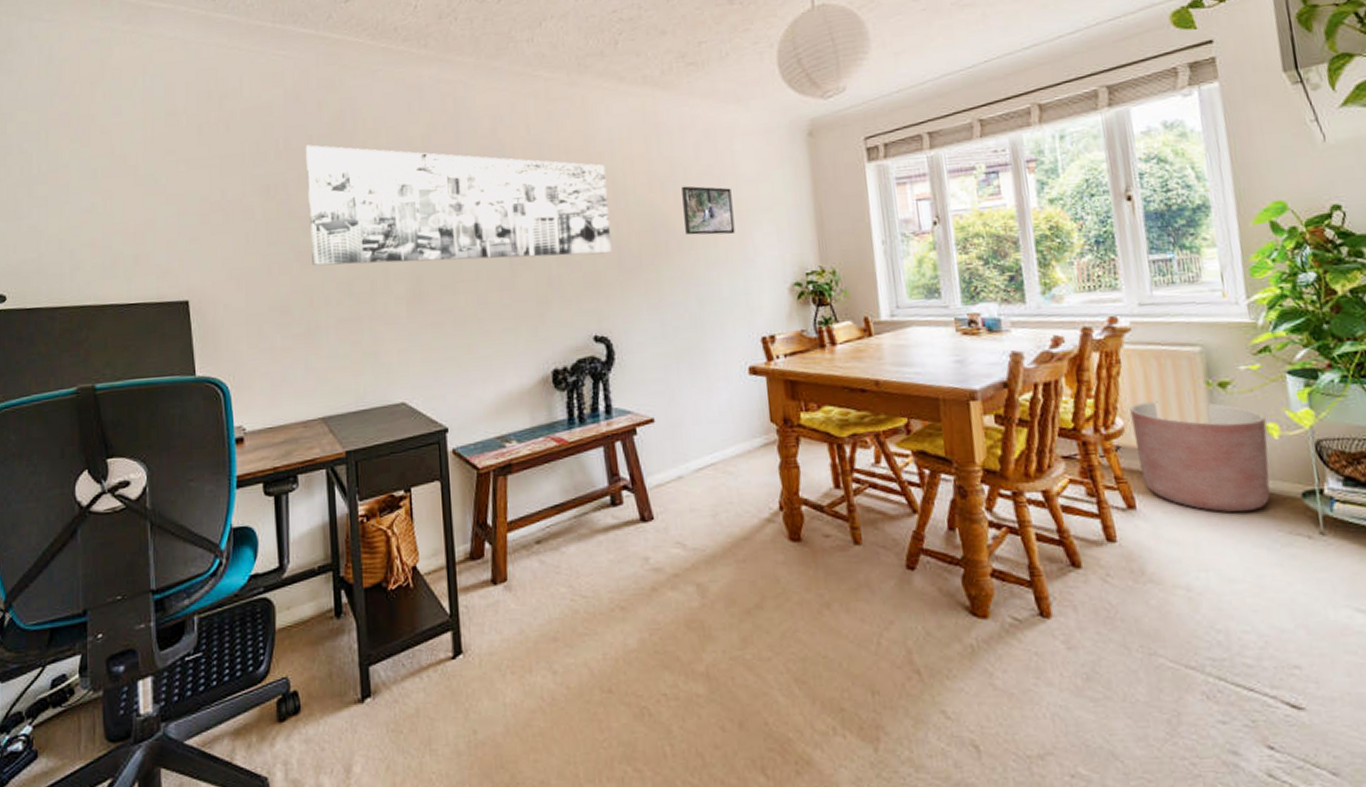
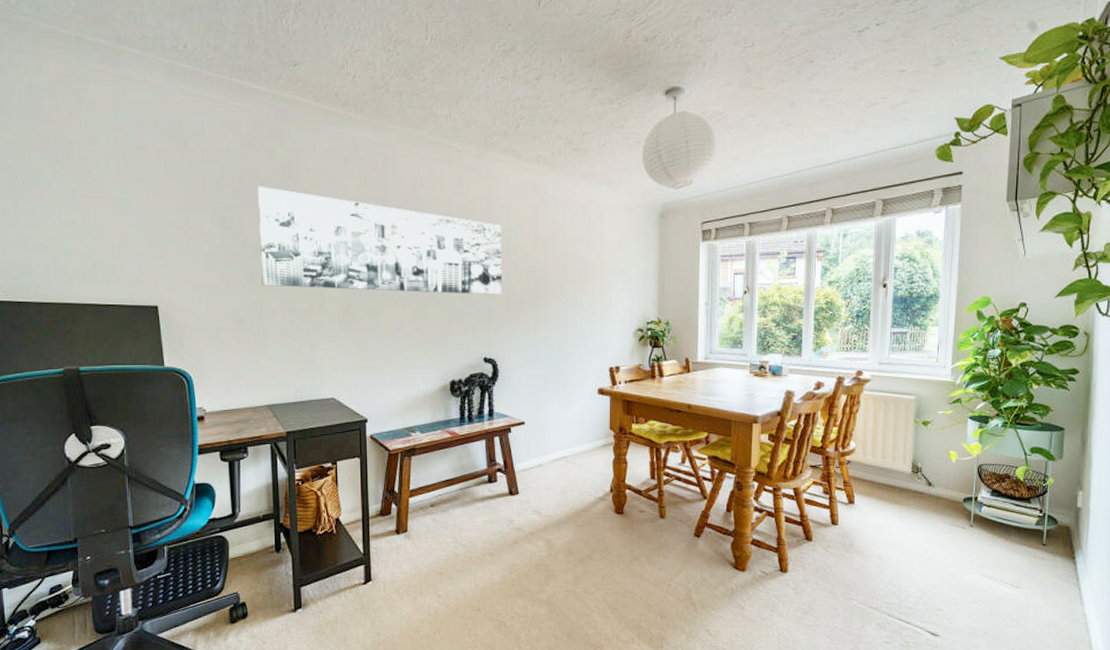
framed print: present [681,186,735,235] -> none [560,247,598,287]
planter: present [1129,401,1270,513] -> none [861,432,949,510]

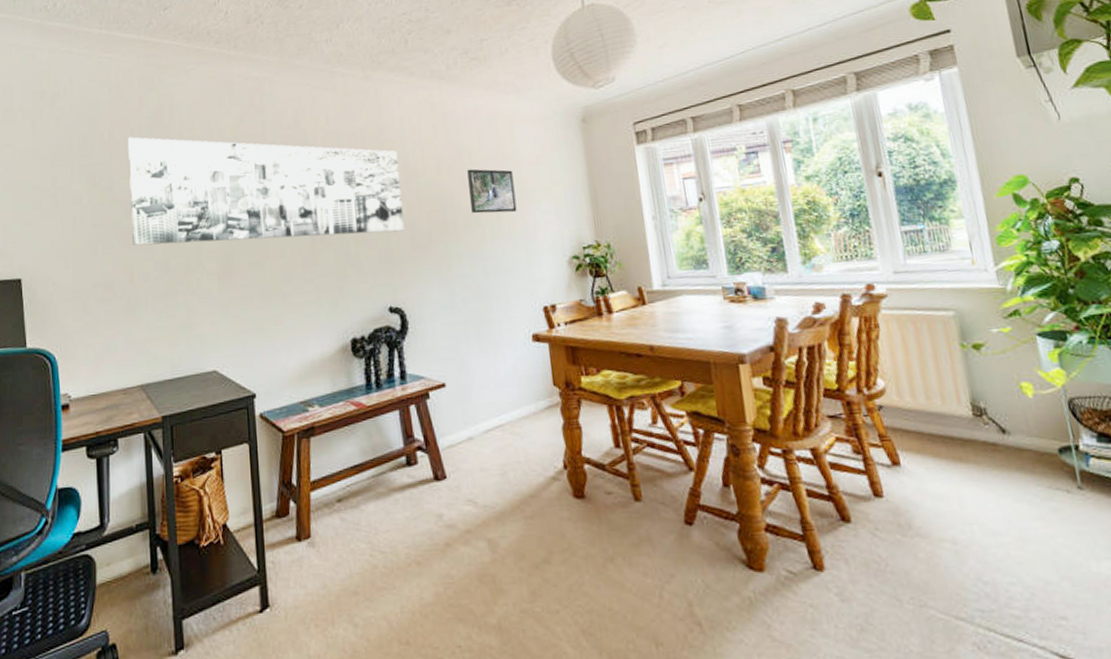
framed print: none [560,247,598,287] -> present [467,169,517,214]

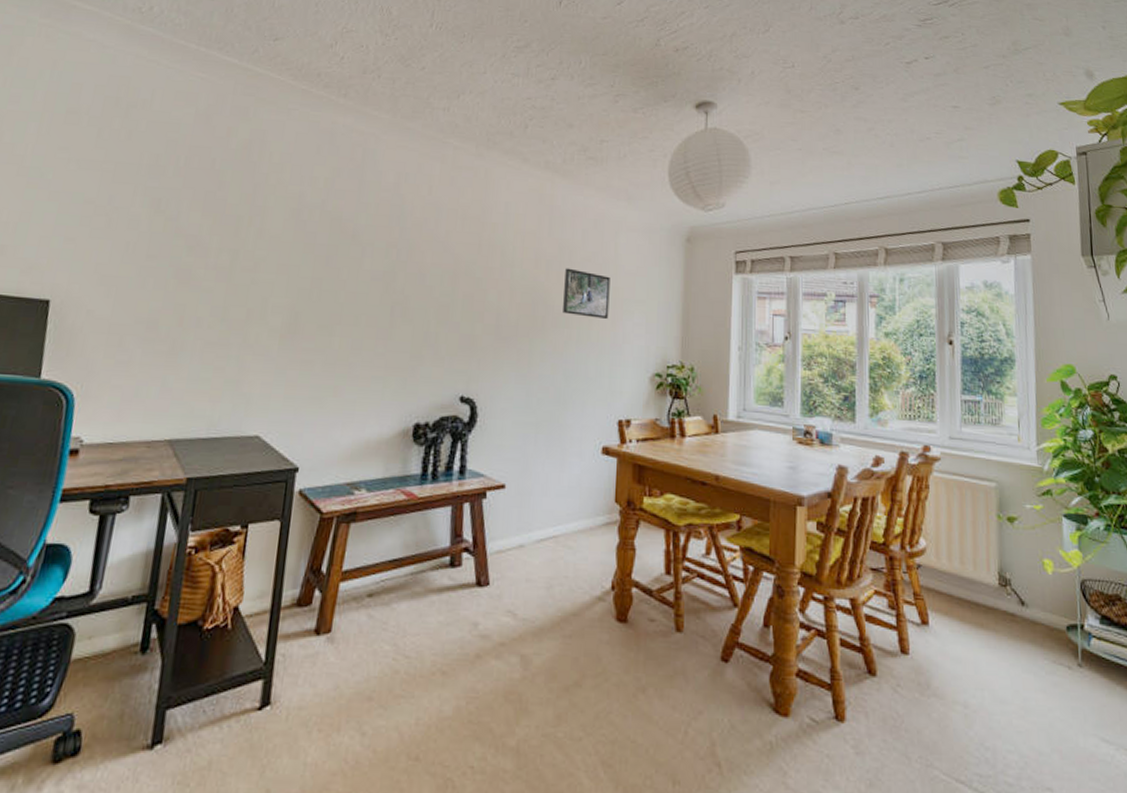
wall art: present [127,137,405,246] -> none [190,167,498,319]

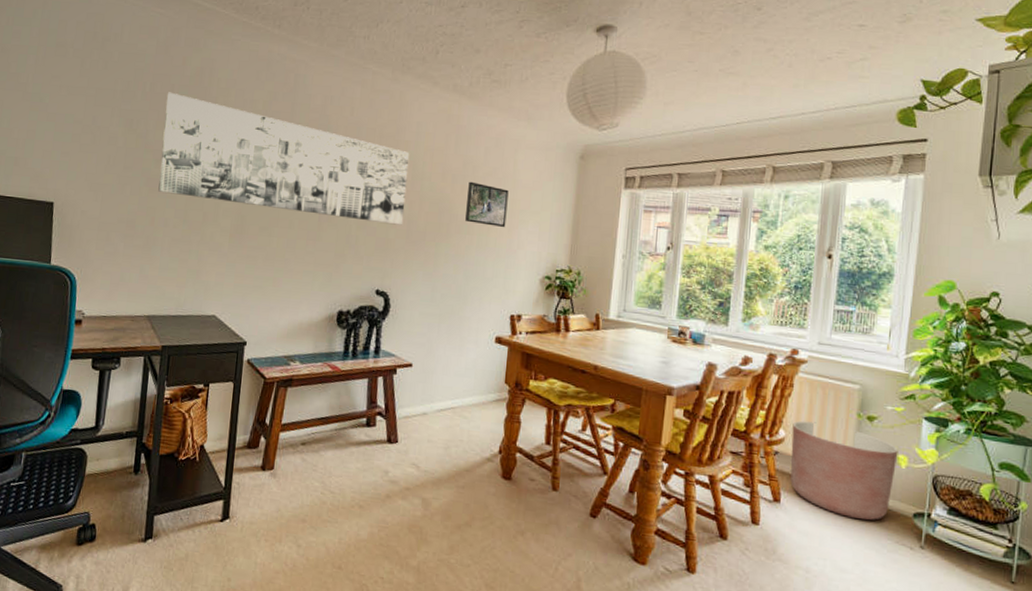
wall art: none [190,167,498,319] -> present [158,92,410,225]
planter: none [932,526,1043,639] -> present [790,420,898,521]

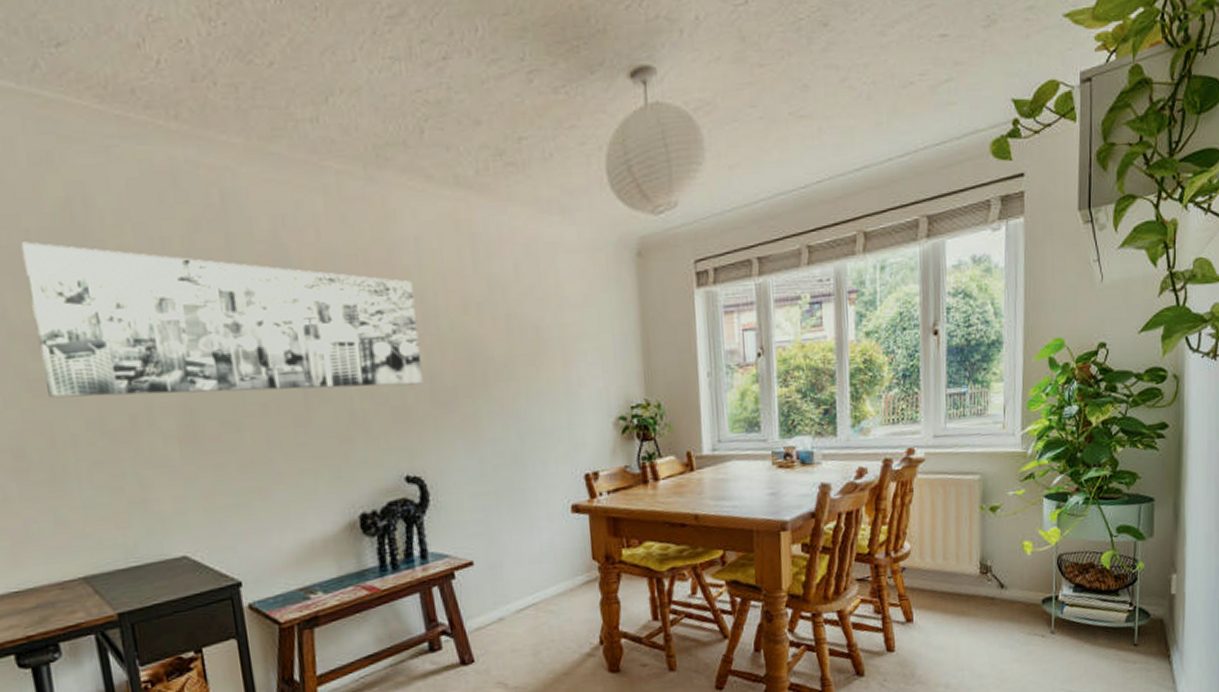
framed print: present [465,181,509,227] -> none [500,308,559,365]
planter: present [790,420,898,521] -> none [917,525,1023,620]

